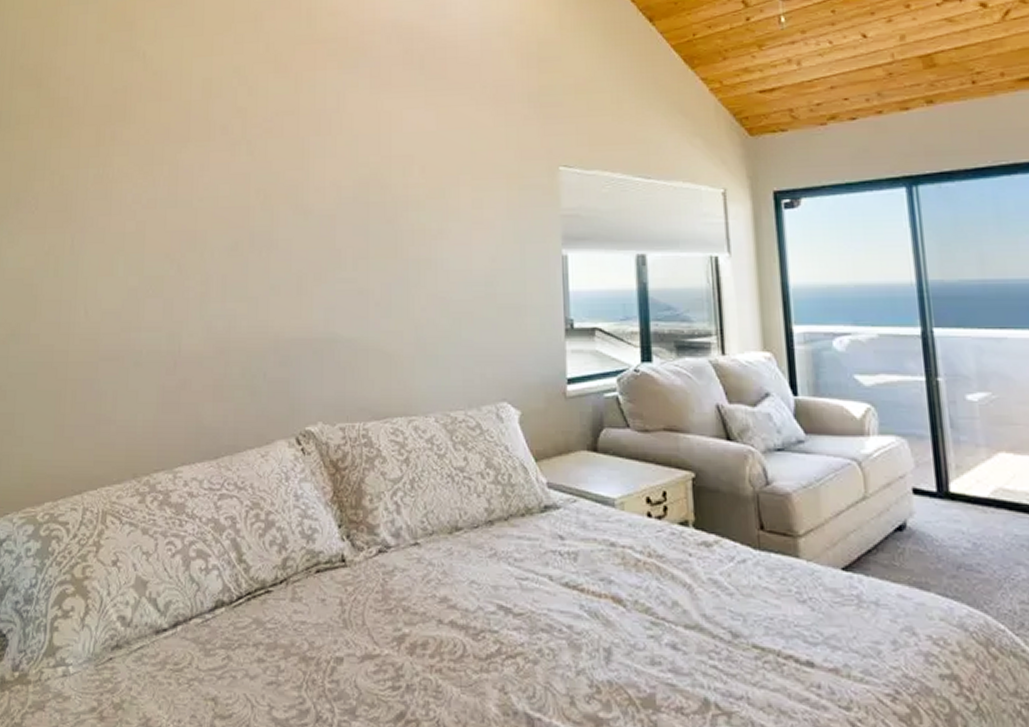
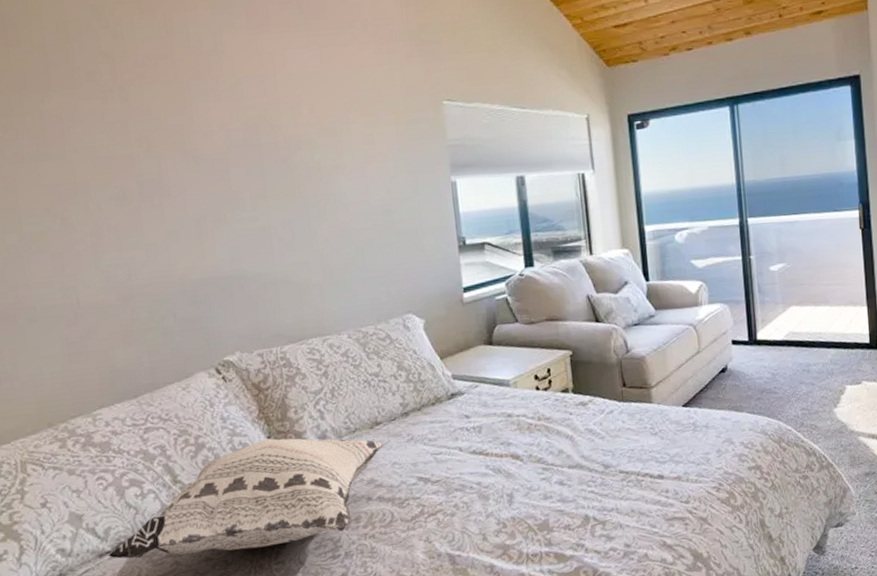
decorative pillow: none [163,527,463,659] -> present [107,438,385,559]

